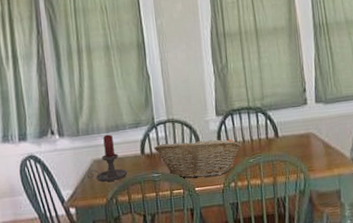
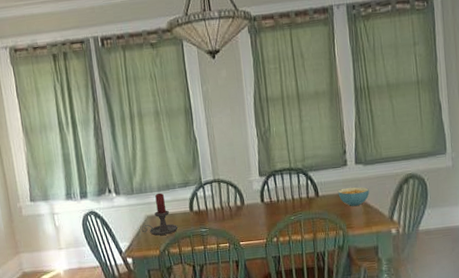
fruit basket: present [154,138,242,178] -> none [201,196,284,233]
cereal bowl: none [298,126,330,147] -> present [337,186,369,206]

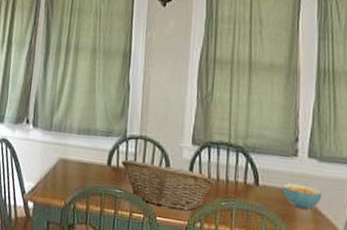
candle holder: present [141,193,178,236] -> none [50,136,91,186]
fruit basket: none [201,196,284,233] -> present [121,159,215,211]

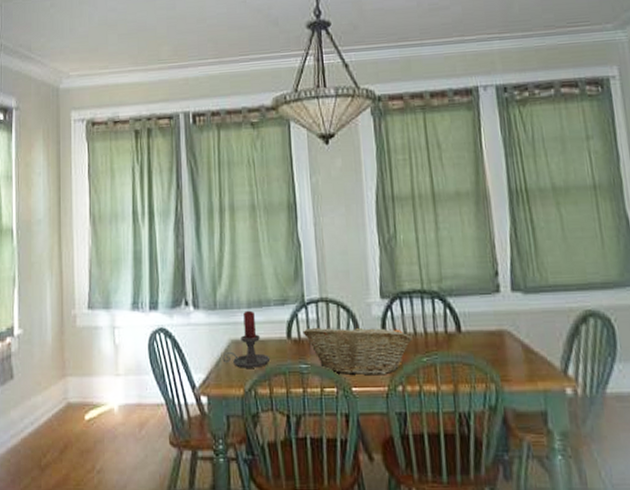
candle holder: none [50,136,91,186] -> present [222,310,271,368]
cereal bowl: present [282,183,322,209] -> none [487,322,532,350]

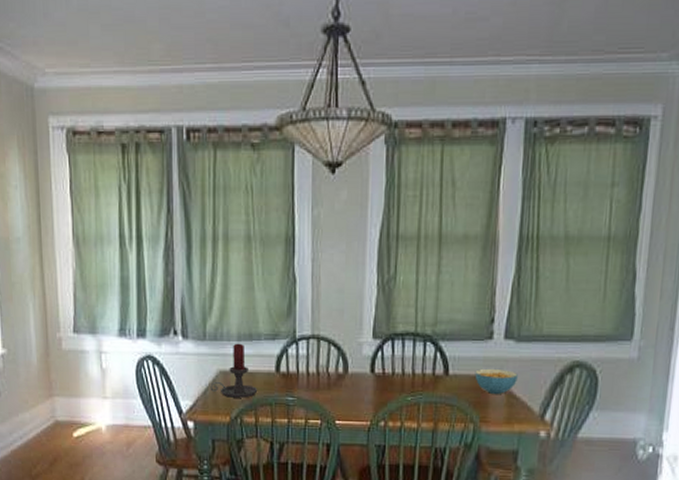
fruit basket: present [303,324,413,376] -> none [292,362,400,411]
cereal bowl: none [487,322,532,350] -> present [474,368,518,394]

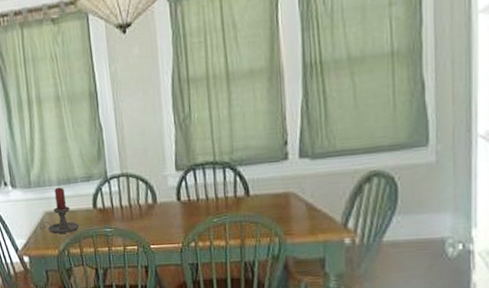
cereal bowl: present [474,368,518,394] -> none [274,185,317,209]

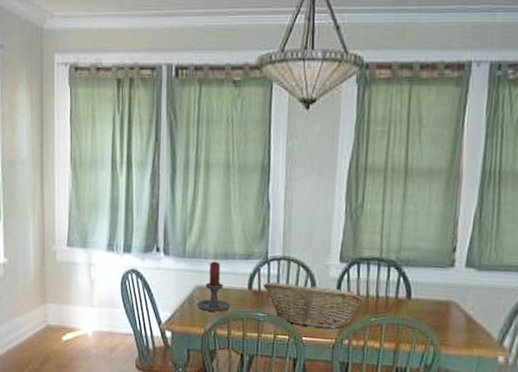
fruit basket: none [106,194,205,235] -> present [263,282,364,329]

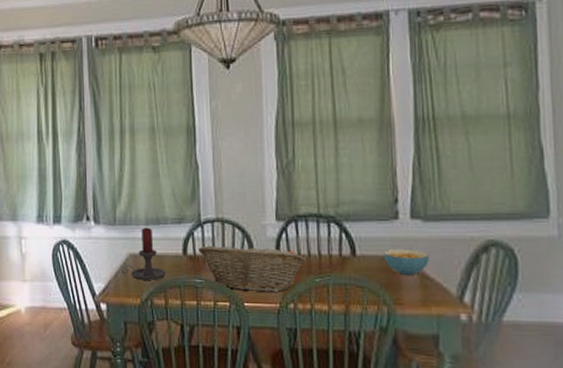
cereal bowl: none [436,294,478,319] -> present [383,248,429,275]

